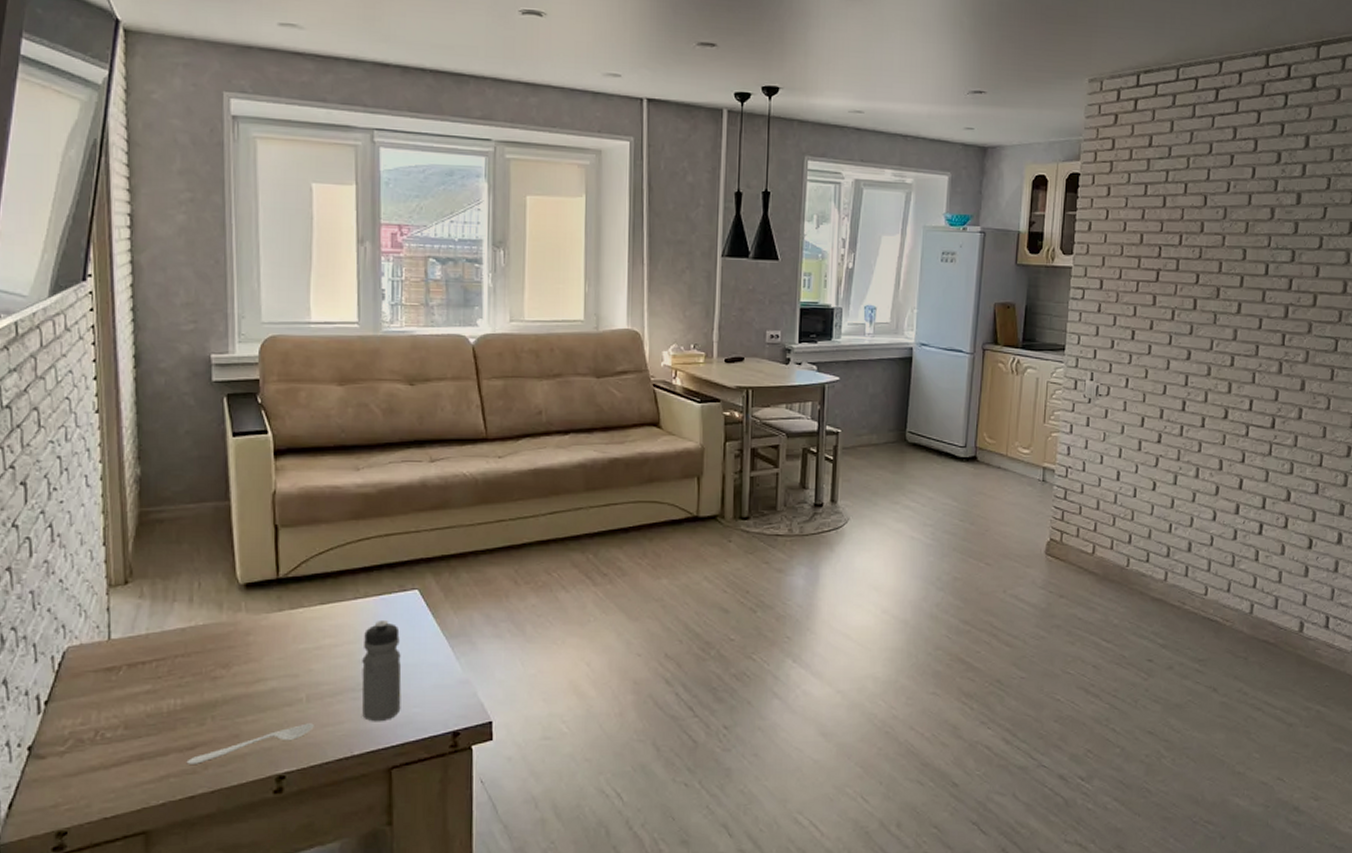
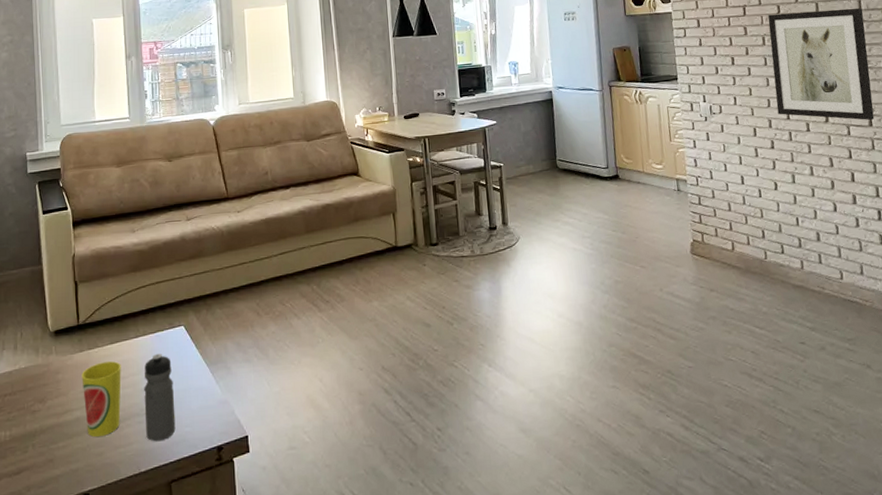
spoon: present [186,723,314,764] -> none [14,446,110,487]
cup: none [280,625,333,713] -> present [82,361,121,438]
wall art: none [1173,284,1293,422] -> present [768,8,875,121]

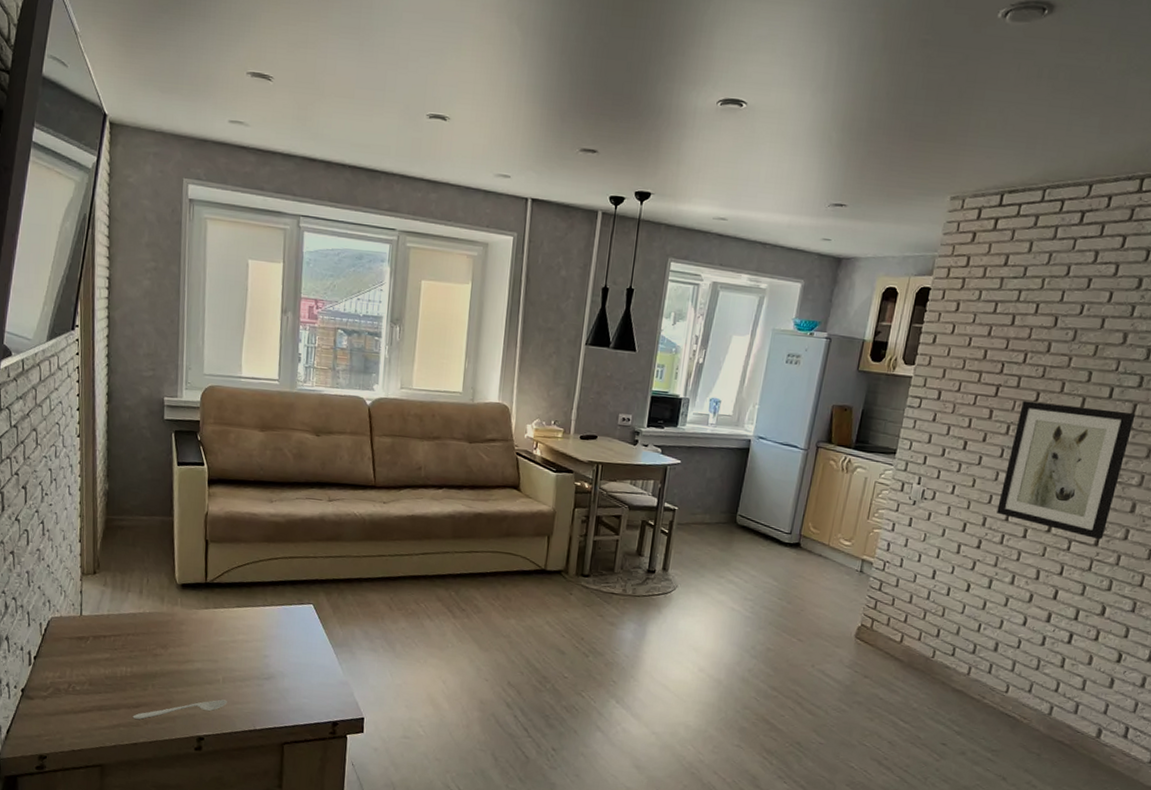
spoon: none [14,446,110,487] -> present [132,699,227,719]
cup: present [82,361,121,438] -> none [205,622,246,691]
water bottle: present [144,354,176,442] -> none [264,626,297,706]

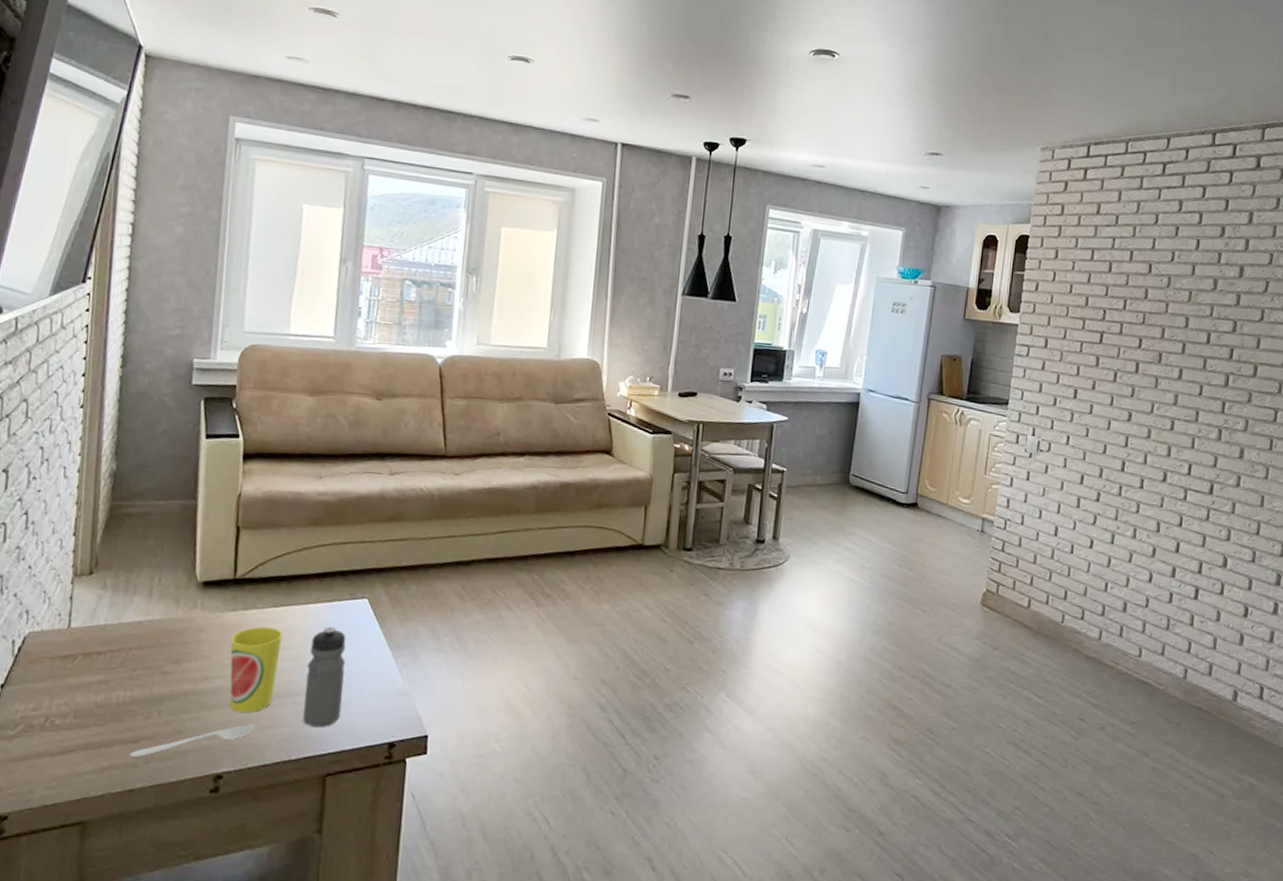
cup: none [205,622,246,691] -> present [229,627,283,713]
water bottle: none [264,626,297,706] -> present [303,627,346,728]
wall art: present [996,401,1136,540] -> none [1112,347,1234,488]

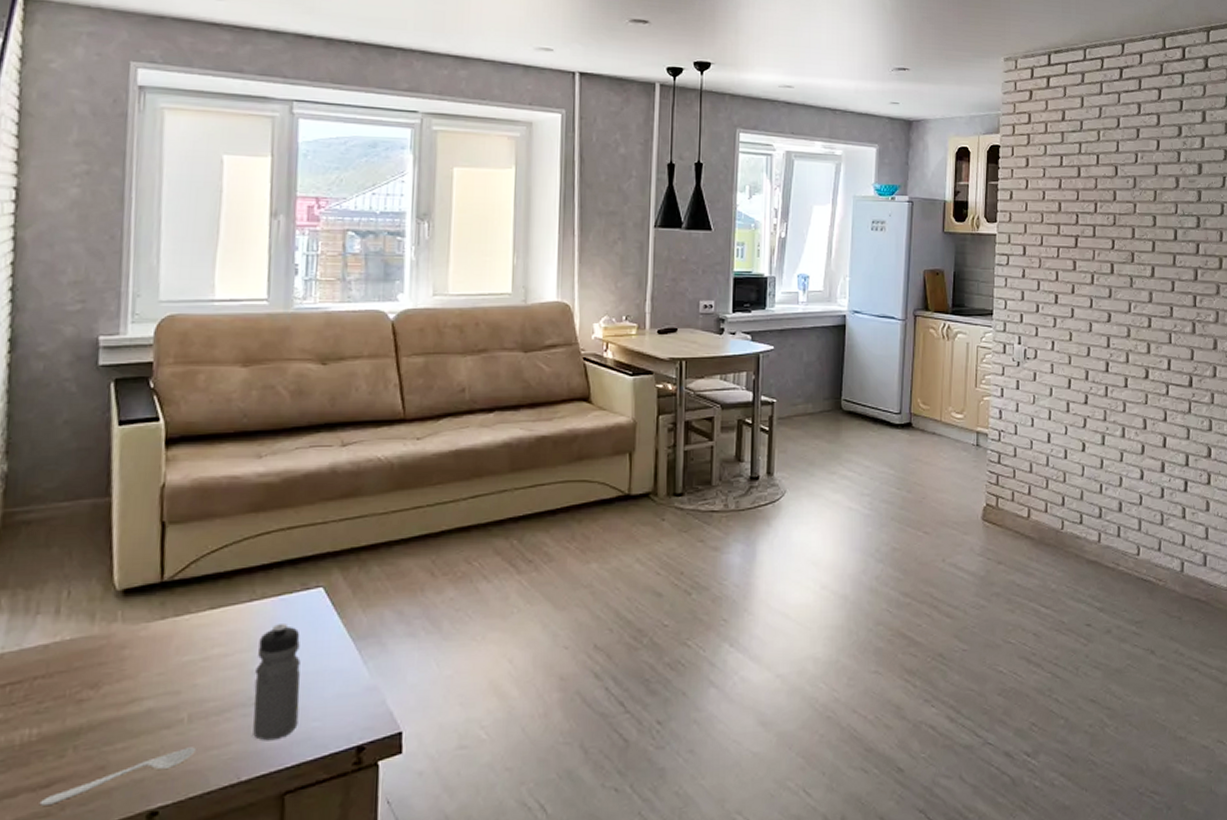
cup: present [229,627,283,713] -> none [160,633,224,736]

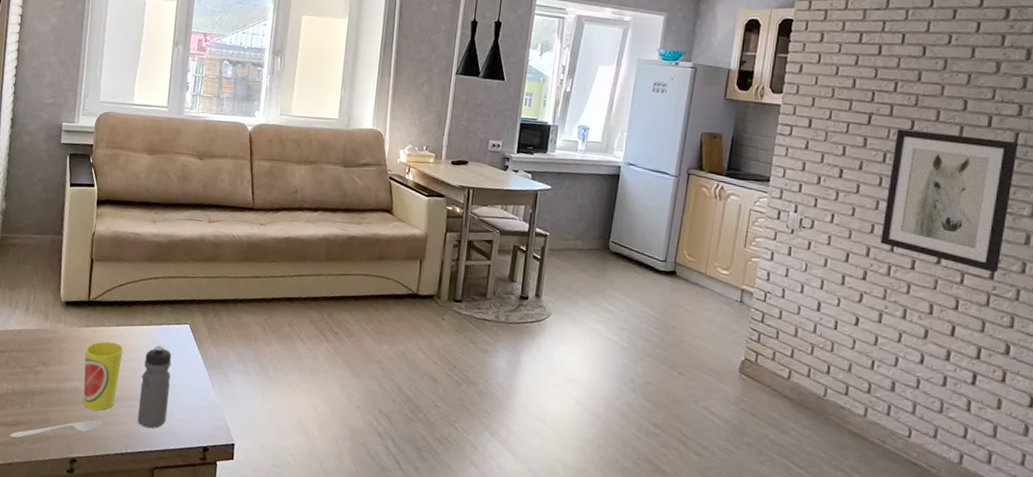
cup: none [160,633,224,736] -> present [83,341,124,411]
wall art: none [1096,249,1200,381] -> present [880,129,1019,273]

